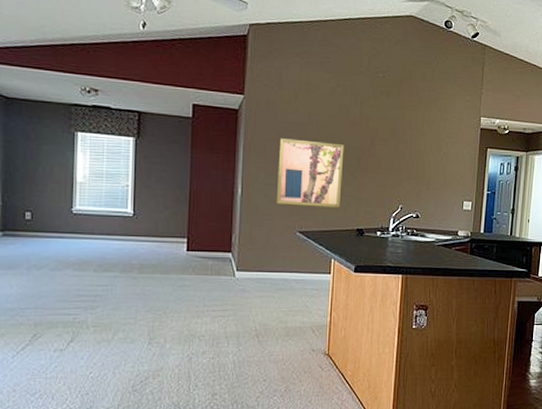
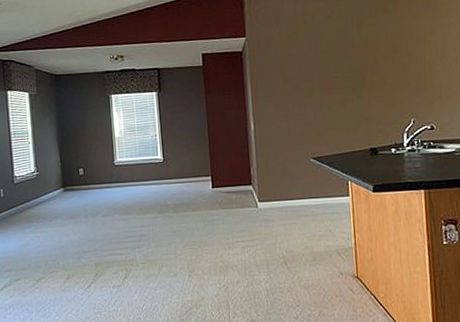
wall art: present [276,138,344,208] -> none [283,67,350,134]

